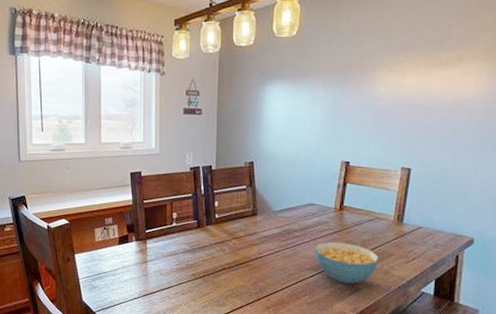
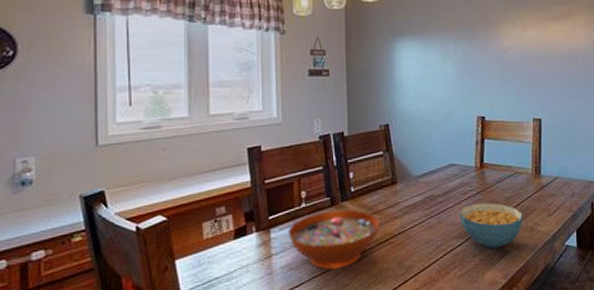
decorative bowl: none [160,231,239,280] -> present [287,210,379,270]

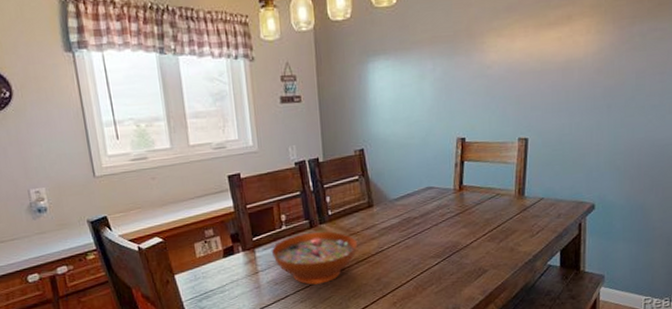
cereal bowl: present [459,203,523,249] -> none [436,224,503,268]

